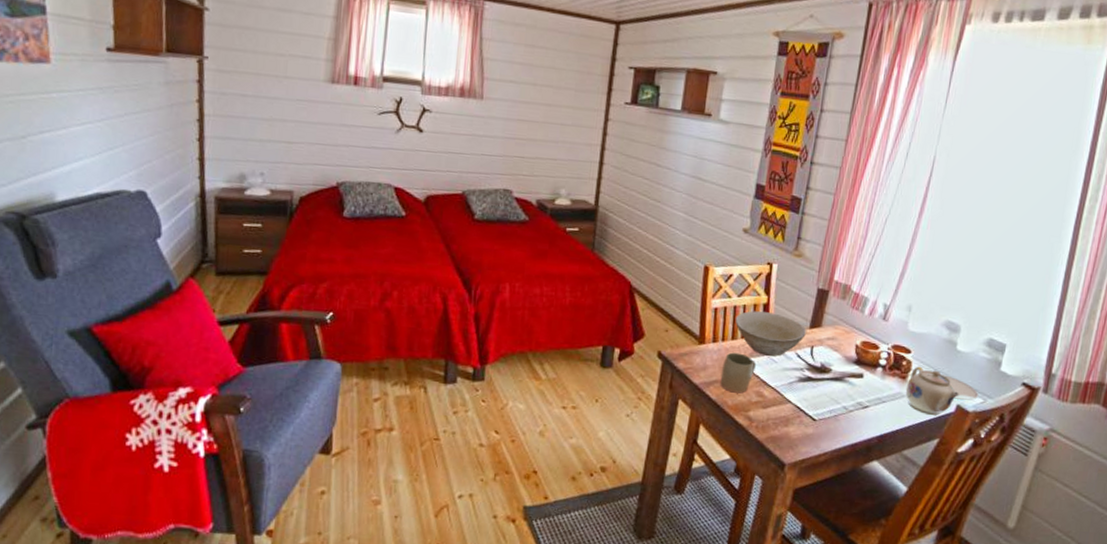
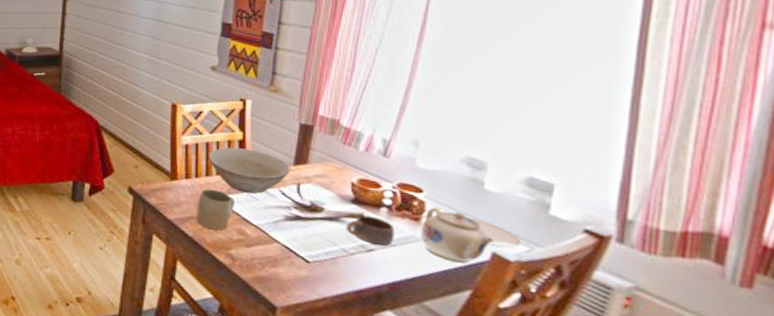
cup: none [848,375,887,403] -> present [346,215,395,246]

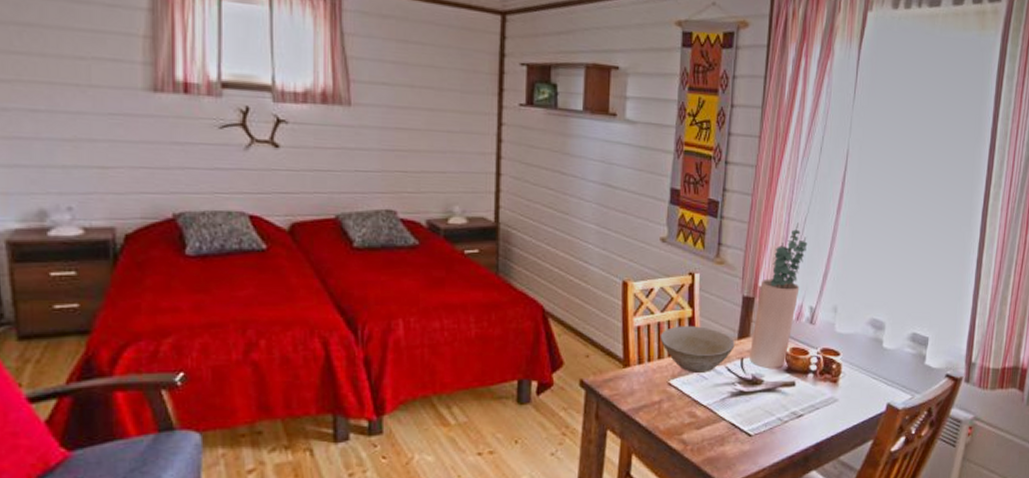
mug: present [196,188,235,231] -> none [649,373,686,416]
vase: none [306,54,380,199] -> present [748,222,808,369]
cup: present [346,215,395,246] -> none [781,383,819,411]
teapot: present [420,207,494,264] -> none [837,368,889,417]
plate: present [469,217,521,249] -> none [872,374,906,399]

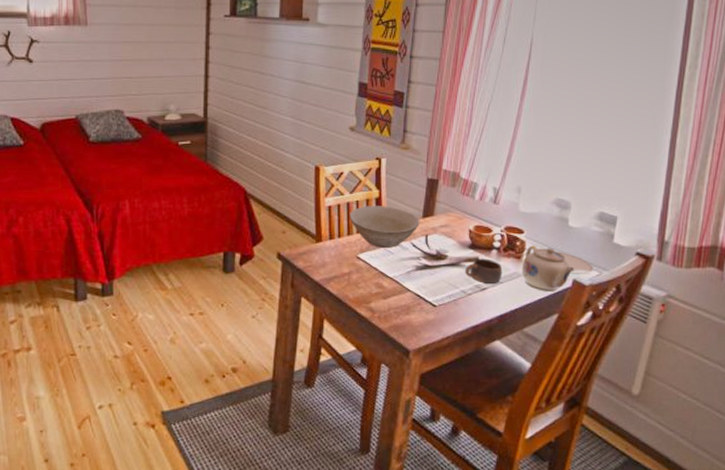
vase: present [748,222,808,369] -> none [433,109,491,246]
cup: none [781,383,819,411] -> present [465,258,503,285]
teapot: none [837,368,889,417] -> present [521,245,575,291]
plate: none [872,374,906,399] -> present [557,251,593,275]

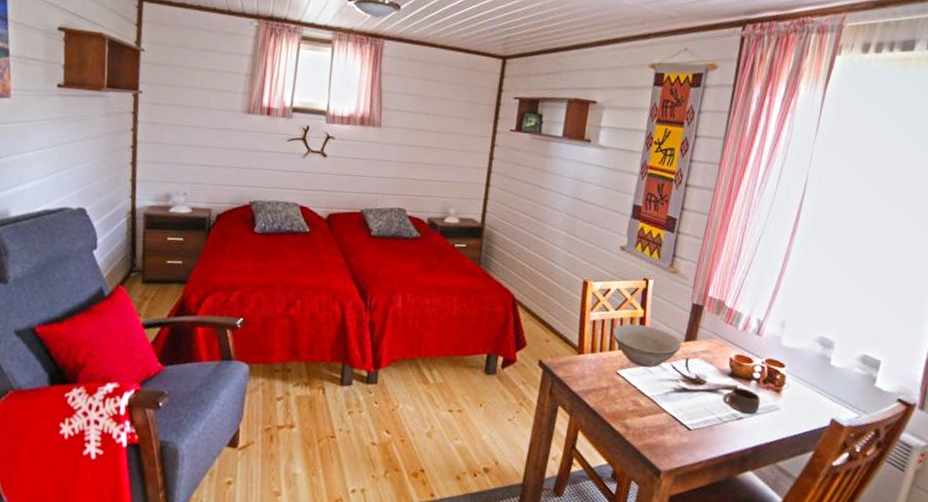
teapot: present [521,245,575,291] -> none [779,380,834,429]
plate: present [557,251,593,275] -> none [817,389,853,416]

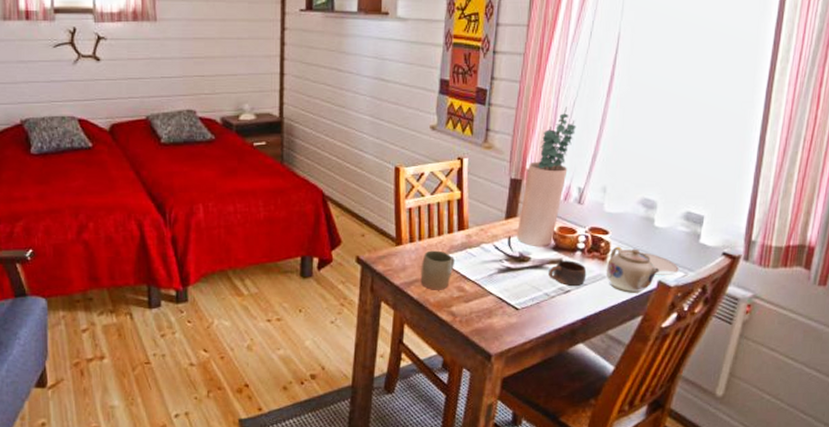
mug: none [598,362,633,402] -> present [420,250,454,290]
bowl: present [612,323,682,368] -> none [430,207,502,250]
vase: none [693,242,760,373] -> present [516,107,576,247]
teapot: none [779,380,834,429] -> present [605,246,660,293]
plate: none [817,389,853,416] -> present [642,252,679,276]

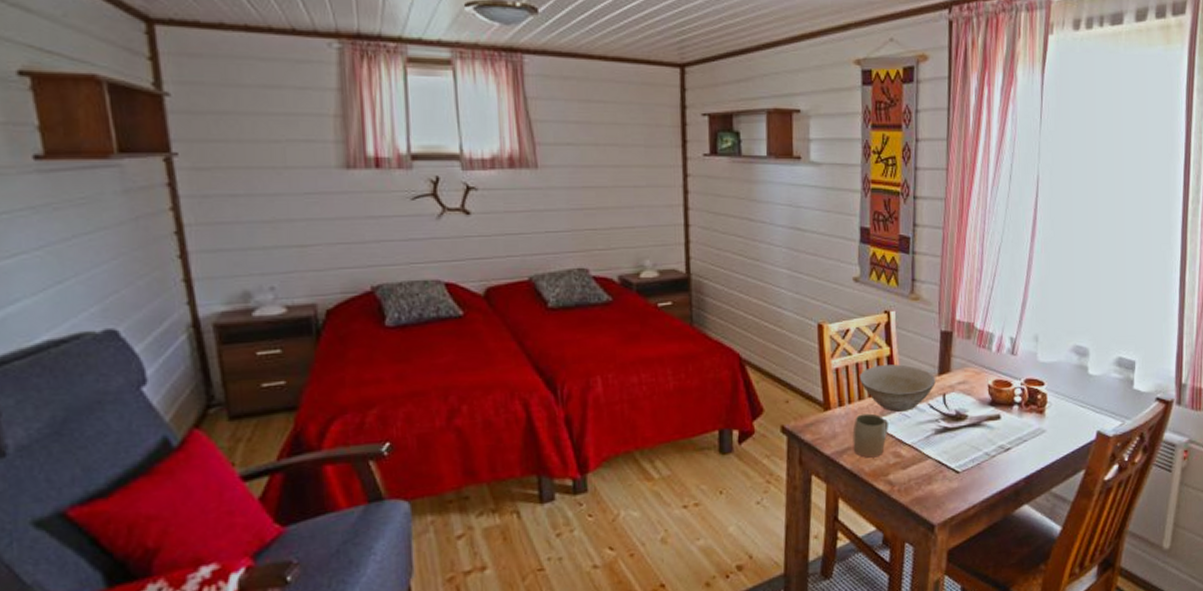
bowl: none [430,207,502,250] -> present [859,364,936,412]
vase: present [516,107,576,247] -> none [951,253,1003,404]
cup: present [548,260,587,287] -> none [987,415,1026,444]
teapot: present [605,246,660,293] -> none [1044,397,1098,447]
plate: present [642,252,679,276] -> none [1079,402,1116,427]

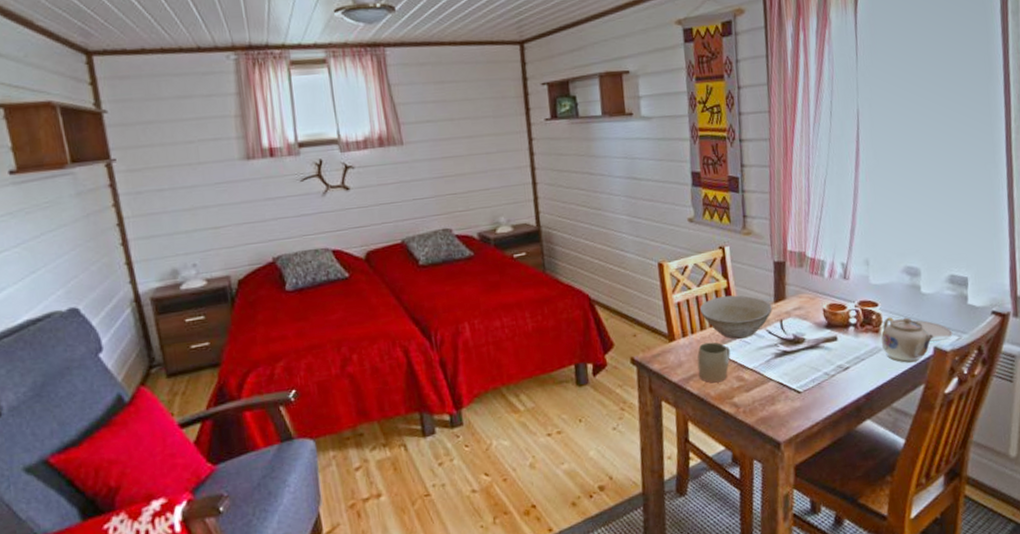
teapot: none [1044,397,1098,447] -> present [880,317,934,363]
plate: none [1079,402,1116,427] -> present [914,320,952,342]

